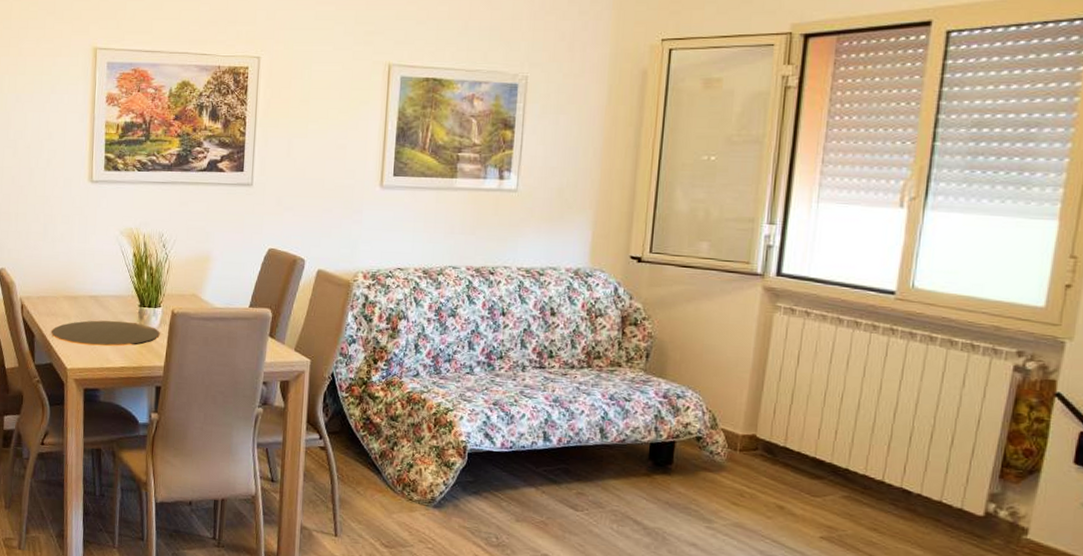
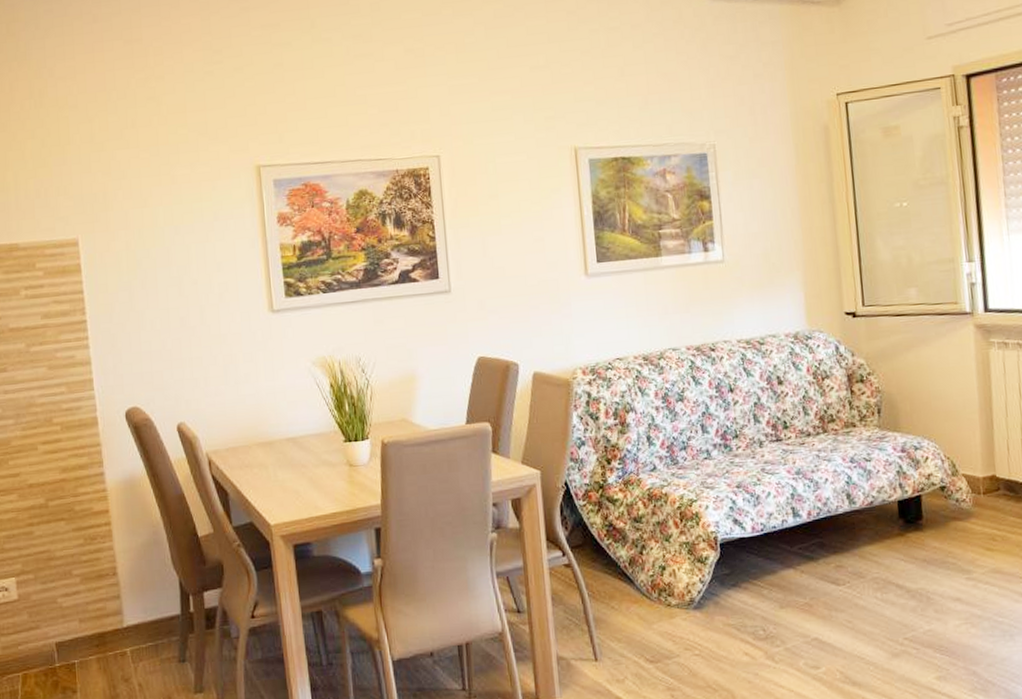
placemat: present [51,320,160,346] -> none [246,461,372,495]

